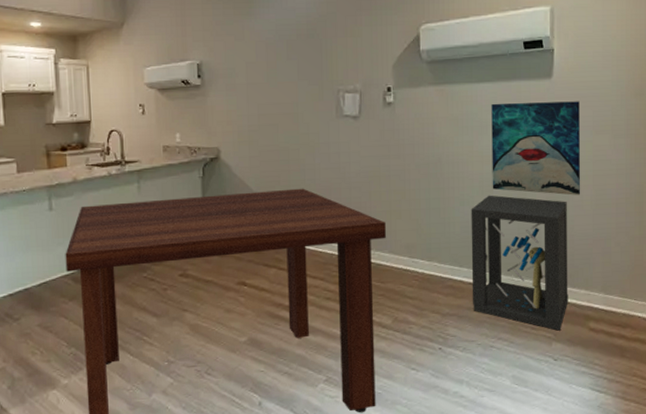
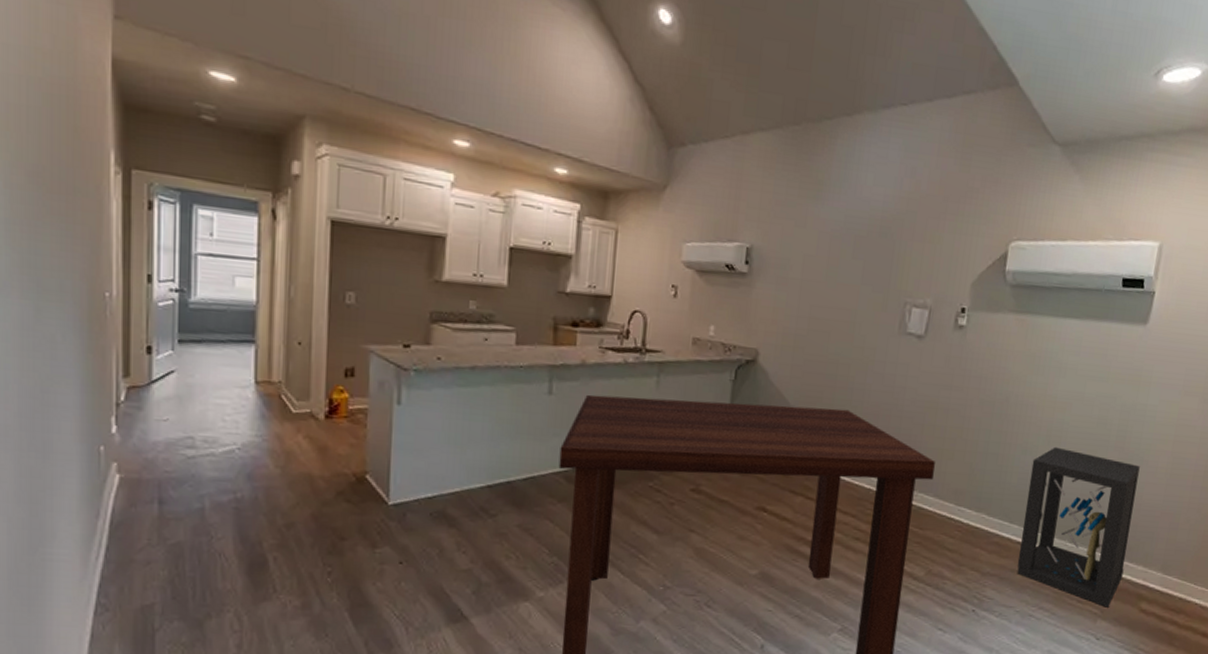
wall art: present [491,101,581,195] -> none [1060,343,1173,461]

